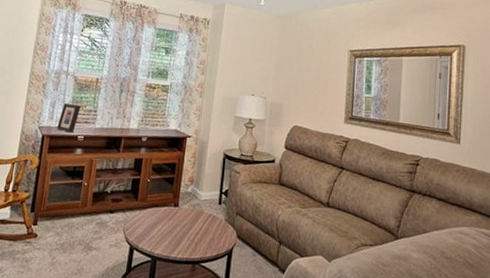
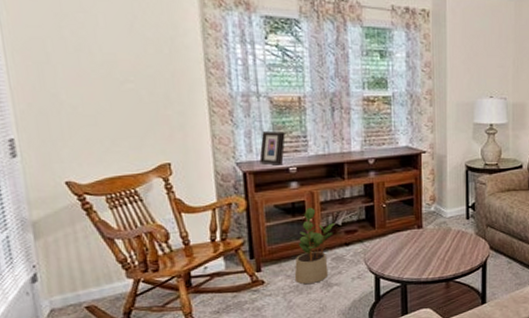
potted plant: none [62,172,106,245] -> present [294,207,336,285]

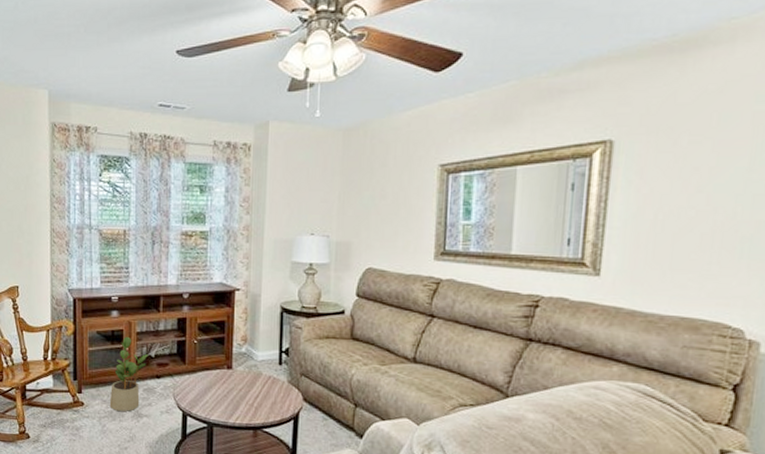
picture frame: present [259,130,286,165] -> none [87,260,110,294]

